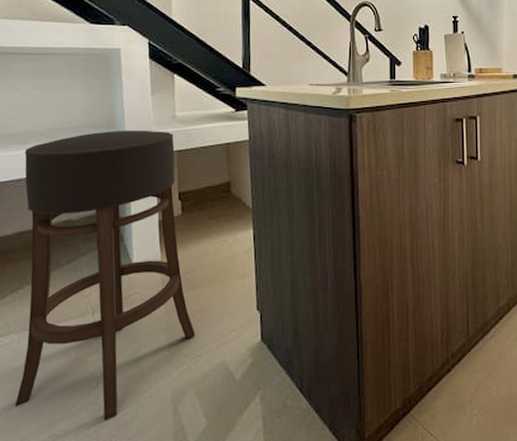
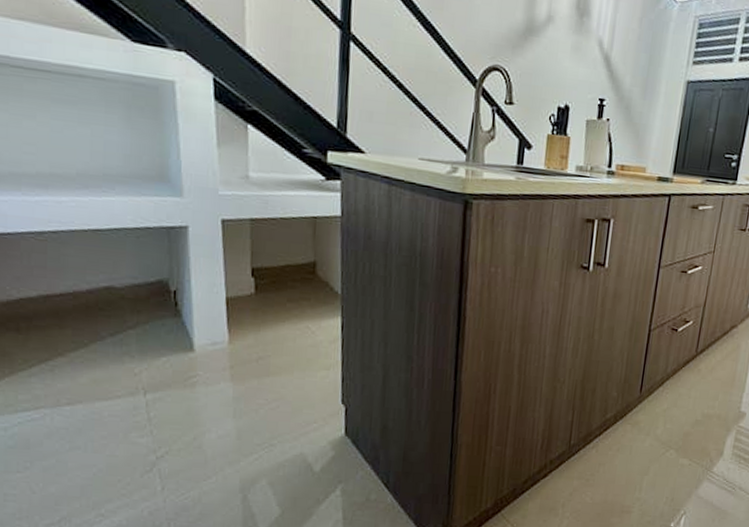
bar stool: present [15,130,196,421] -> none [47,184,270,505]

